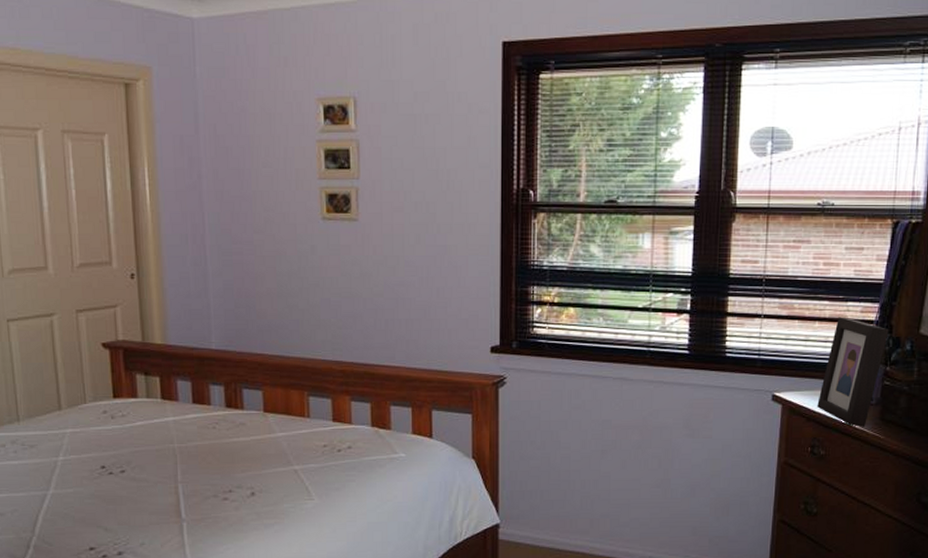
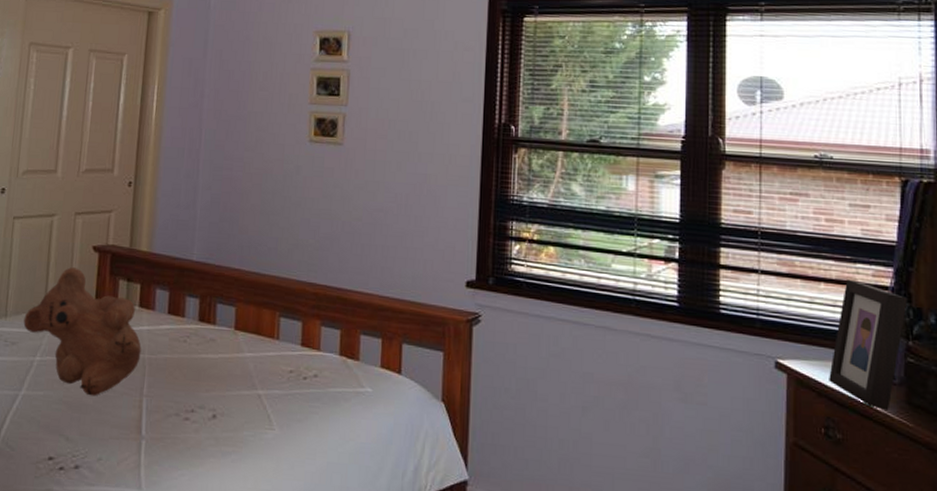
teddy bear: none [38,366,170,488] -> present [23,267,142,396]

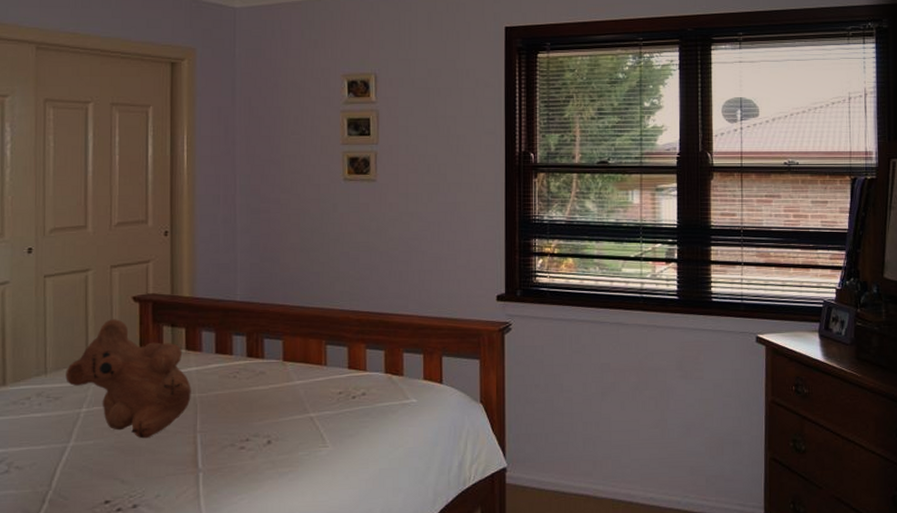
picture frame: present [829,279,908,410] -> none [798,263,856,366]

